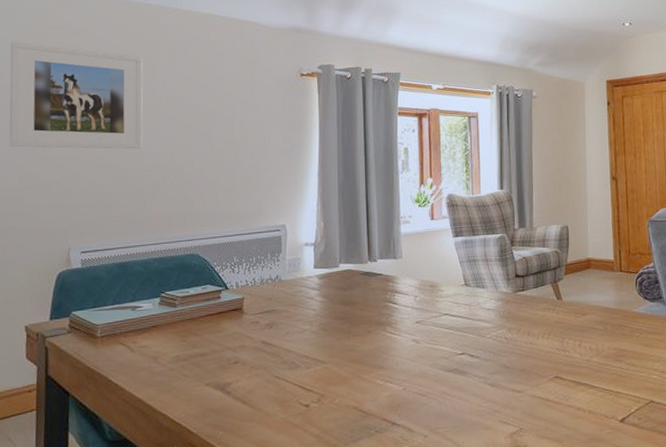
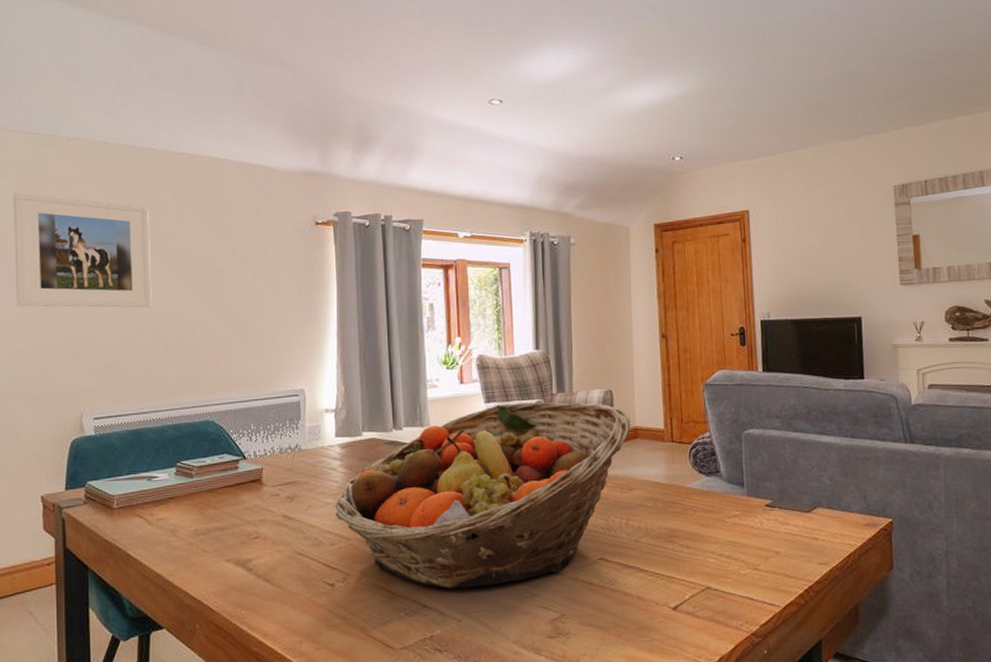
fruit basket: none [312,236,584,407] -> present [335,401,631,589]

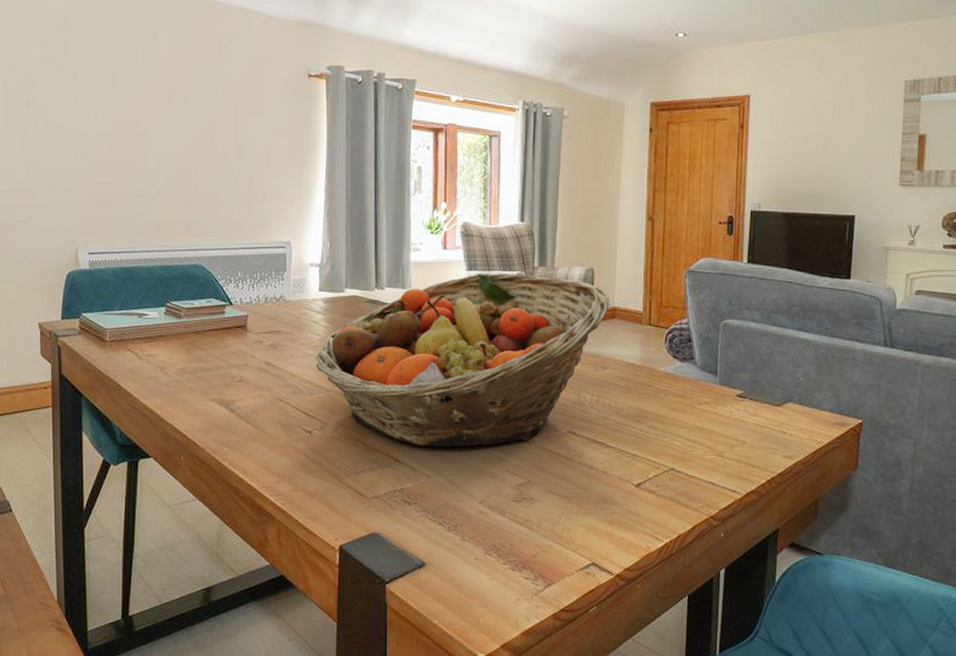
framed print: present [12,192,152,308] -> none [12,22,146,148]

